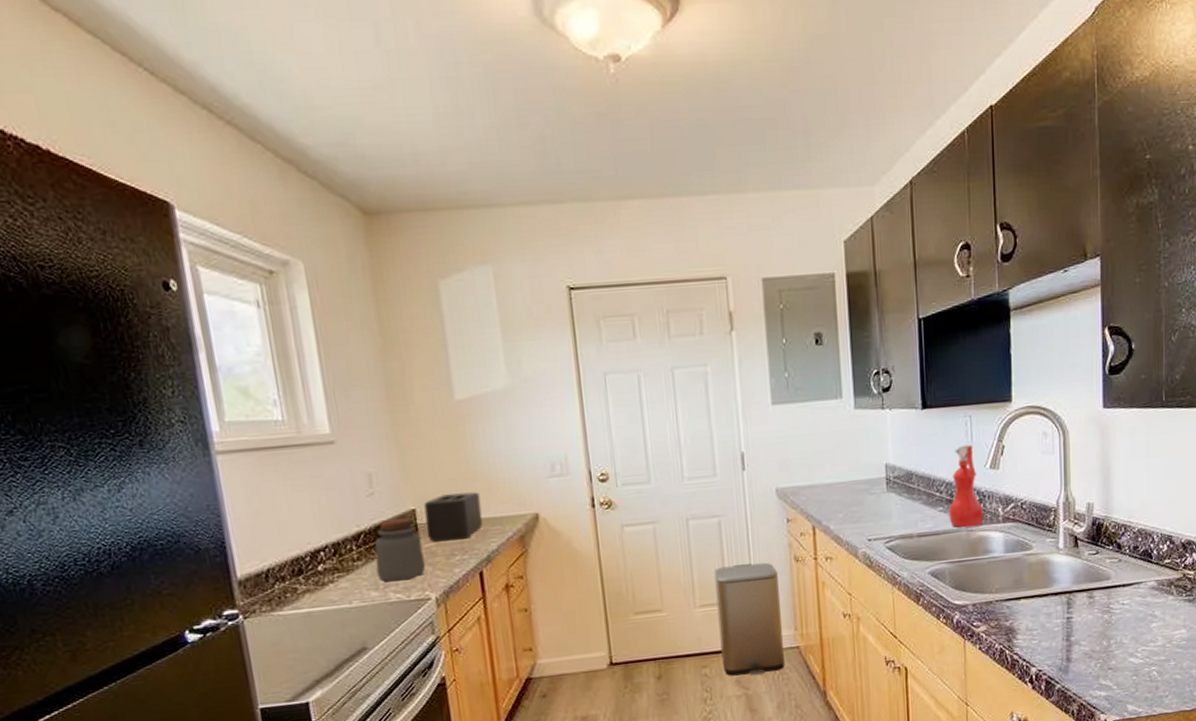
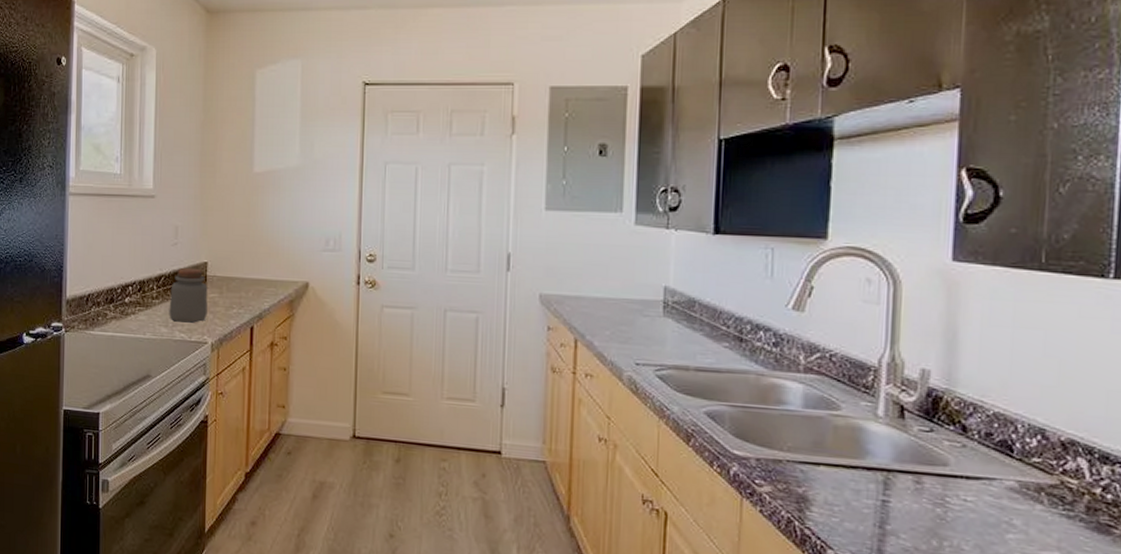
toaster: present [424,492,483,542] -> none [213,253,261,295]
pedal bin: present [714,562,784,676] -> none [462,363,532,483]
spray bottle: present [948,444,984,528] -> none [735,279,781,372]

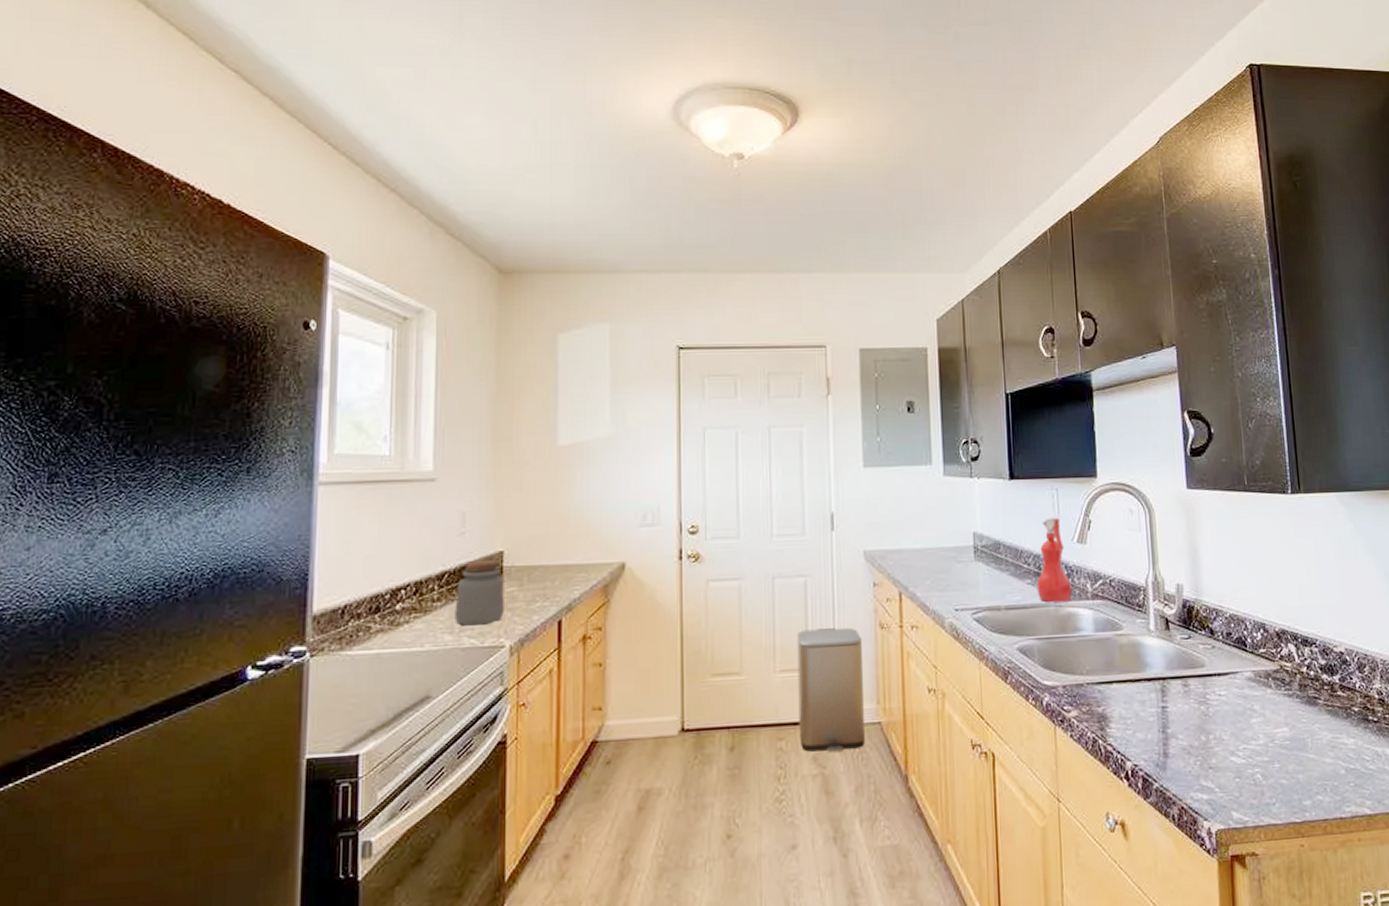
pedal bin: none [462,363,532,483] -> present [797,627,865,753]
spray bottle: none [735,279,781,372] -> present [1036,517,1073,603]

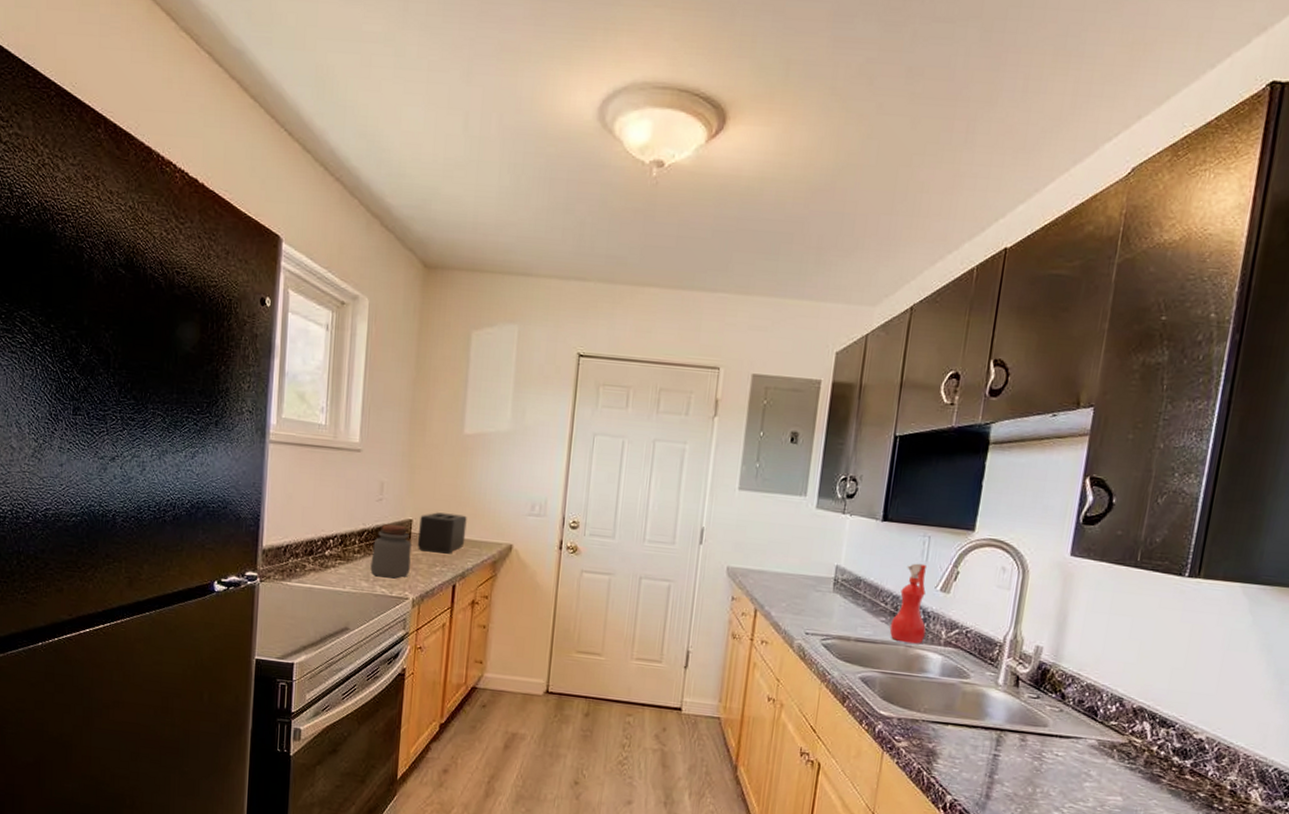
toaster: none [511,537,569,586] -> present [417,512,467,554]
pedal bin: present [797,627,865,753] -> none [646,627,715,736]

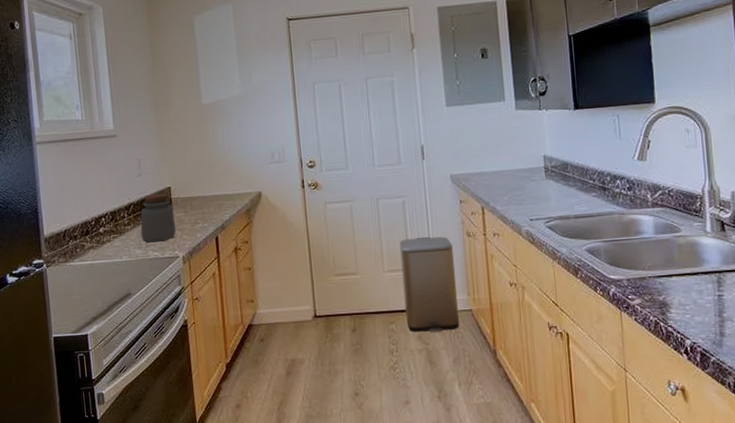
toaster: present [417,512,467,554] -> none [177,174,220,213]
pedal bin: none [646,627,715,736] -> present [399,236,459,333]
spray bottle: present [889,563,927,644] -> none [601,139,635,212]

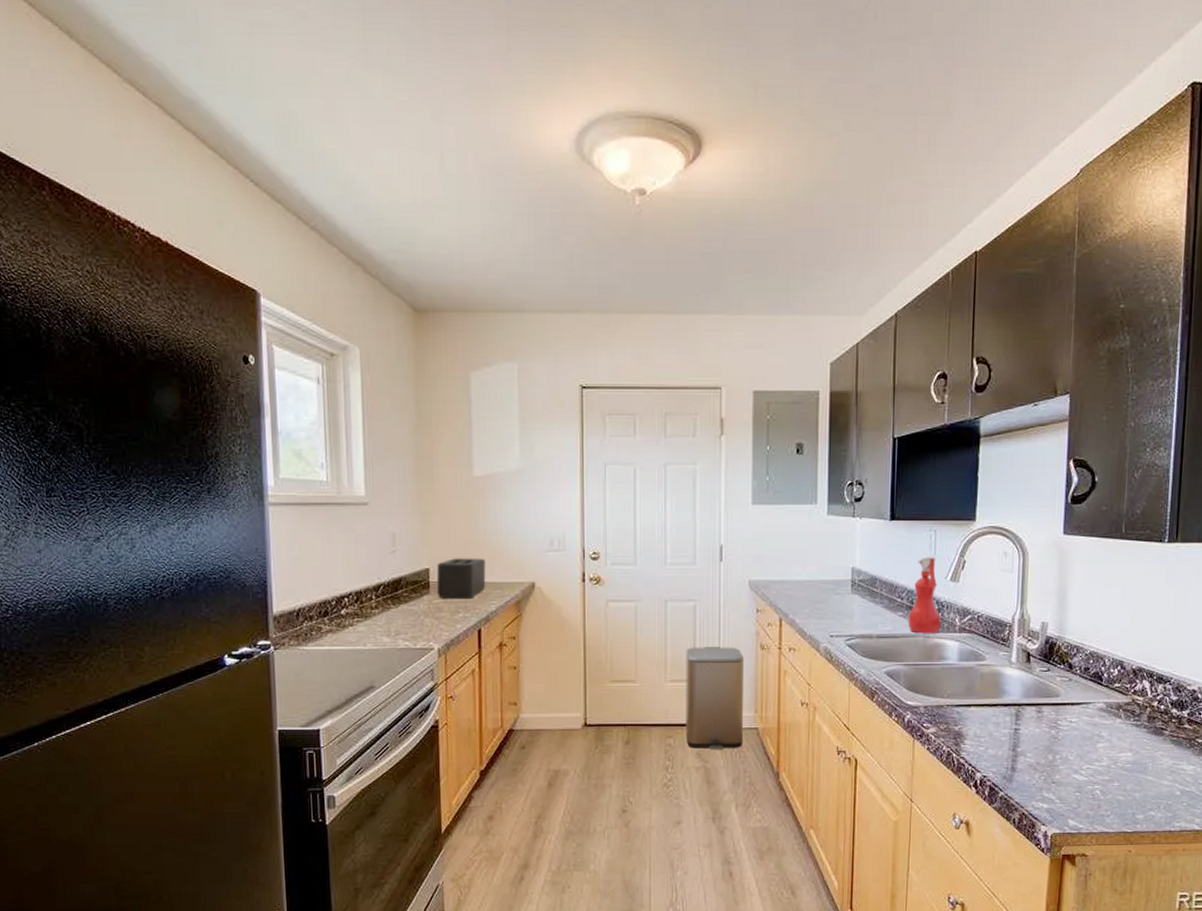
jar: present [140,193,176,243] -> none [390,575,432,630]
toaster: none [177,174,220,213] -> present [436,558,486,599]
spray bottle: none [601,139,635,212] -> present [908,557,942,634]

